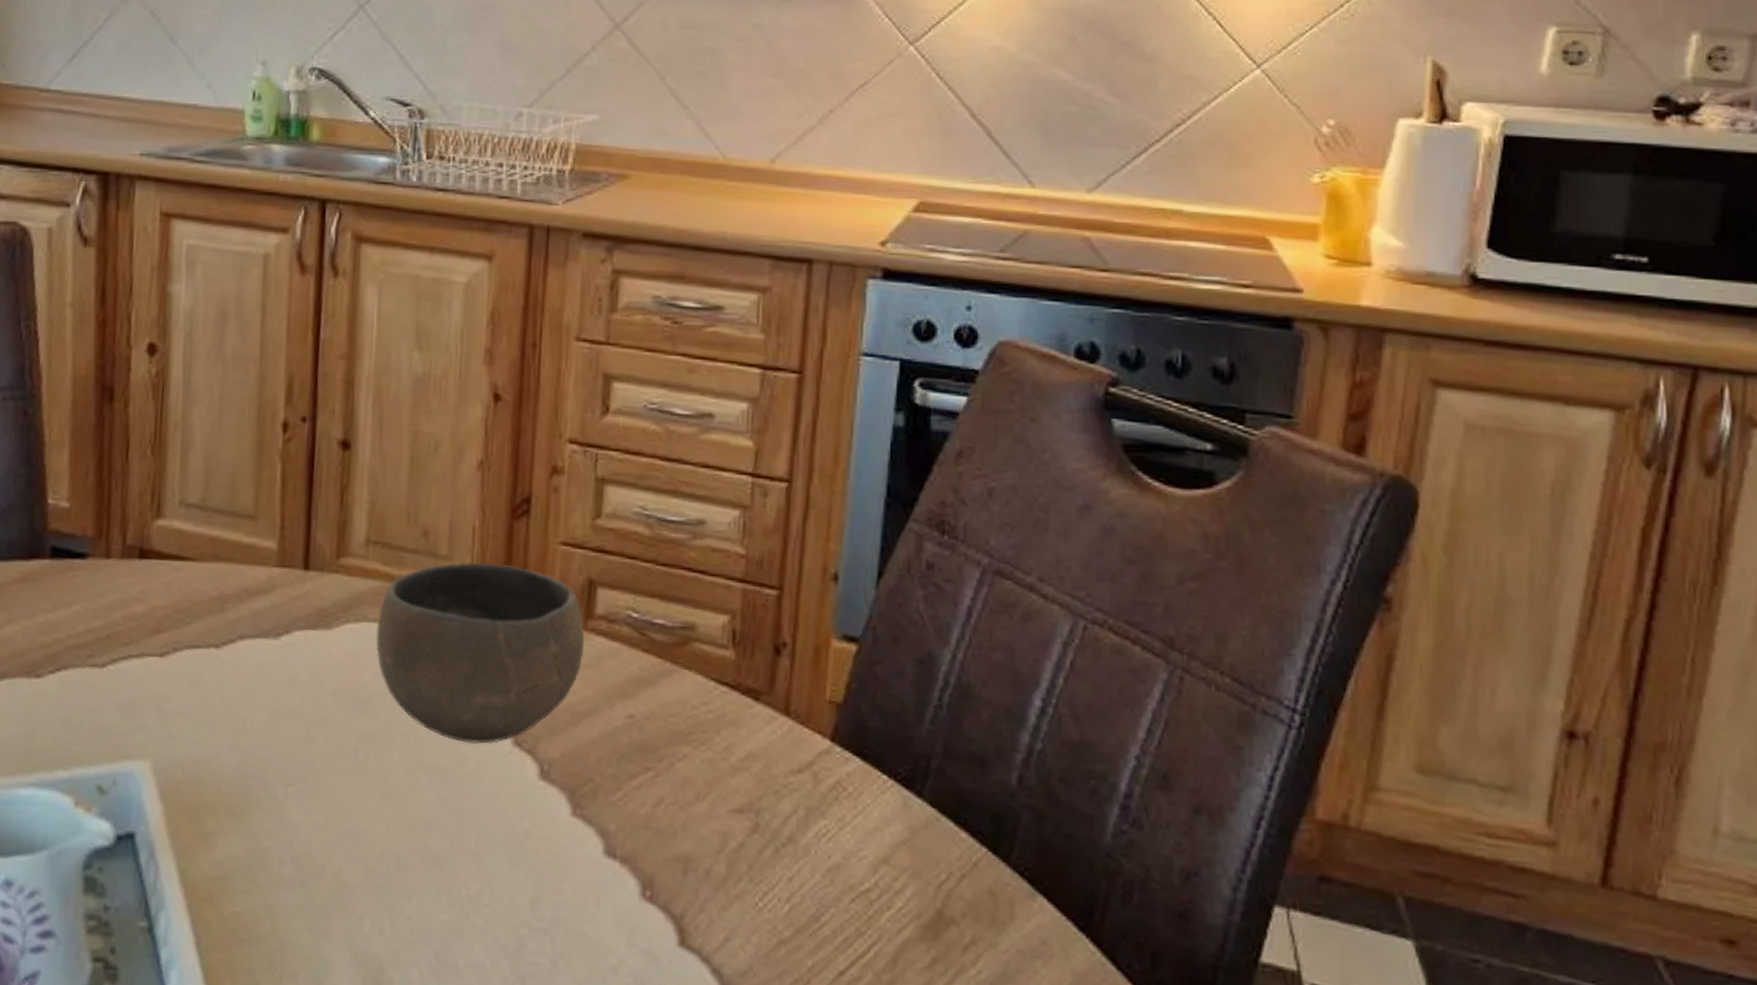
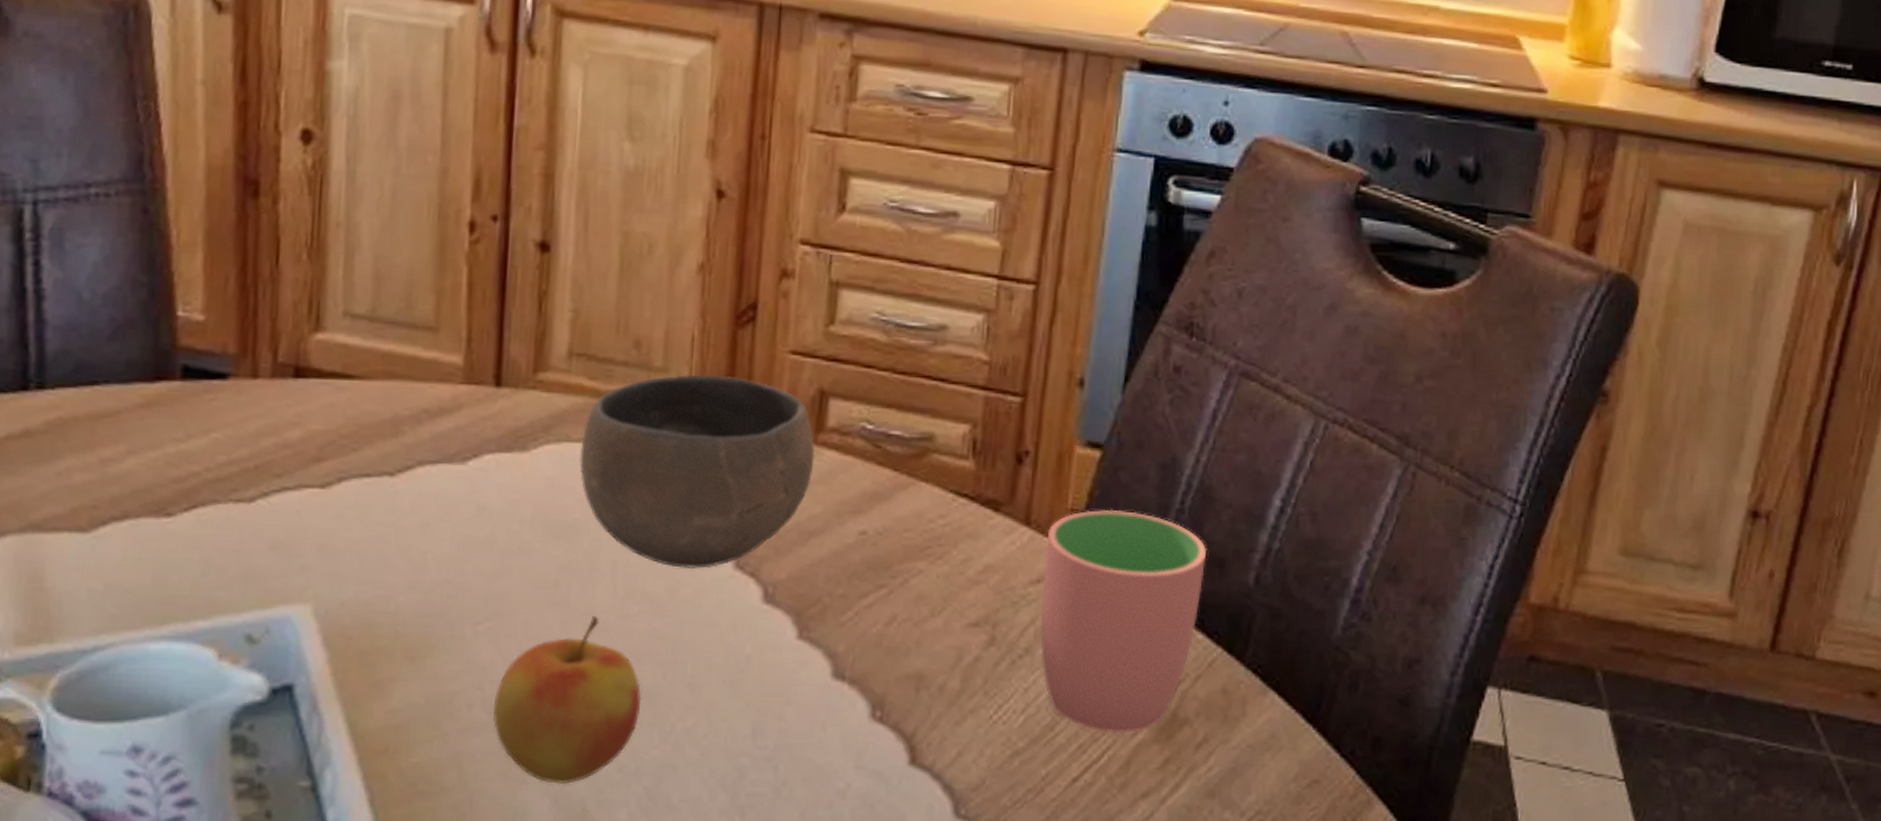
apple: none [301,783,431,941] -> present [493,615,642,784]
cup: none [802,702,966,930] -> present [1040,509,1206,734]

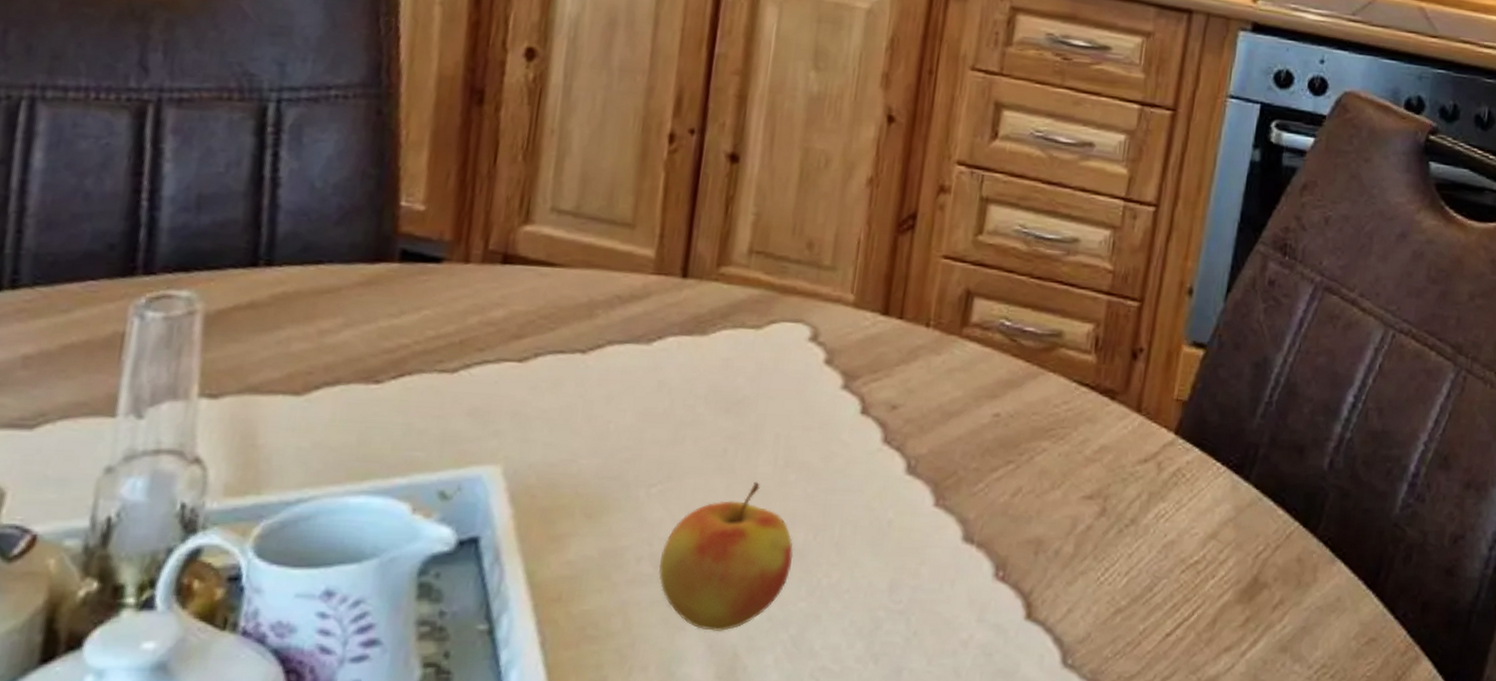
bowl: present [579,374,815,568] -> none [752,273,959,442]
cup: present [1040,509,1206,734] -> none [1144,400,1289,595]

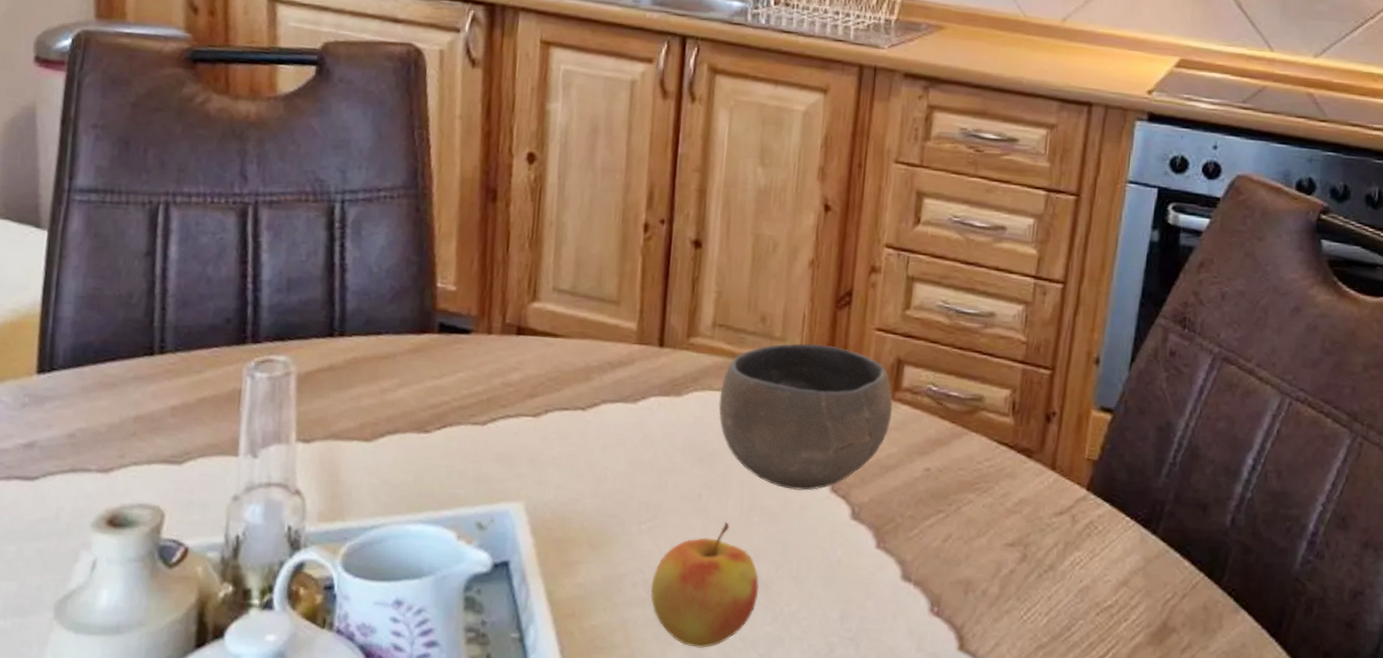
bowl: none [752,273,959,442] -> present [718,343,893,491]

